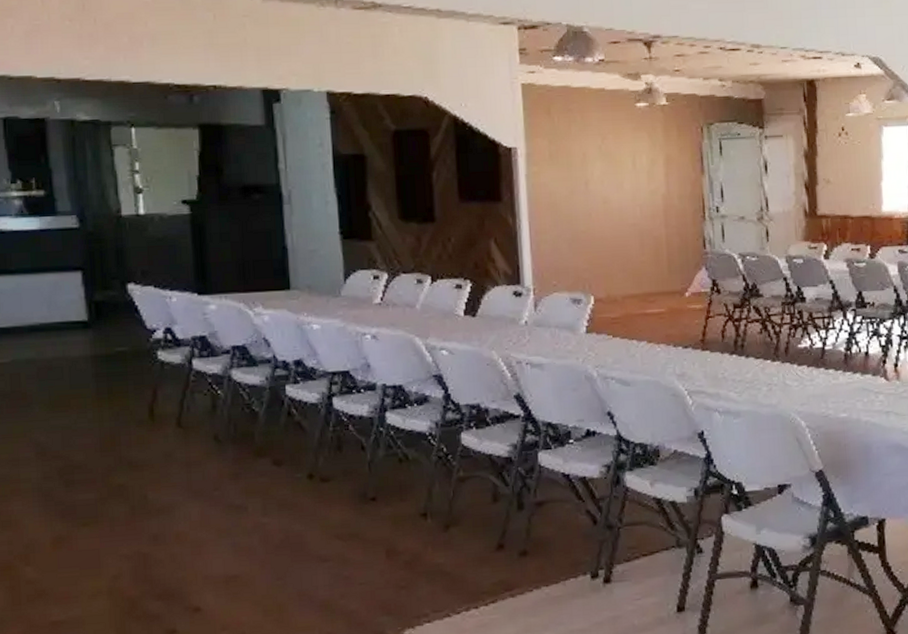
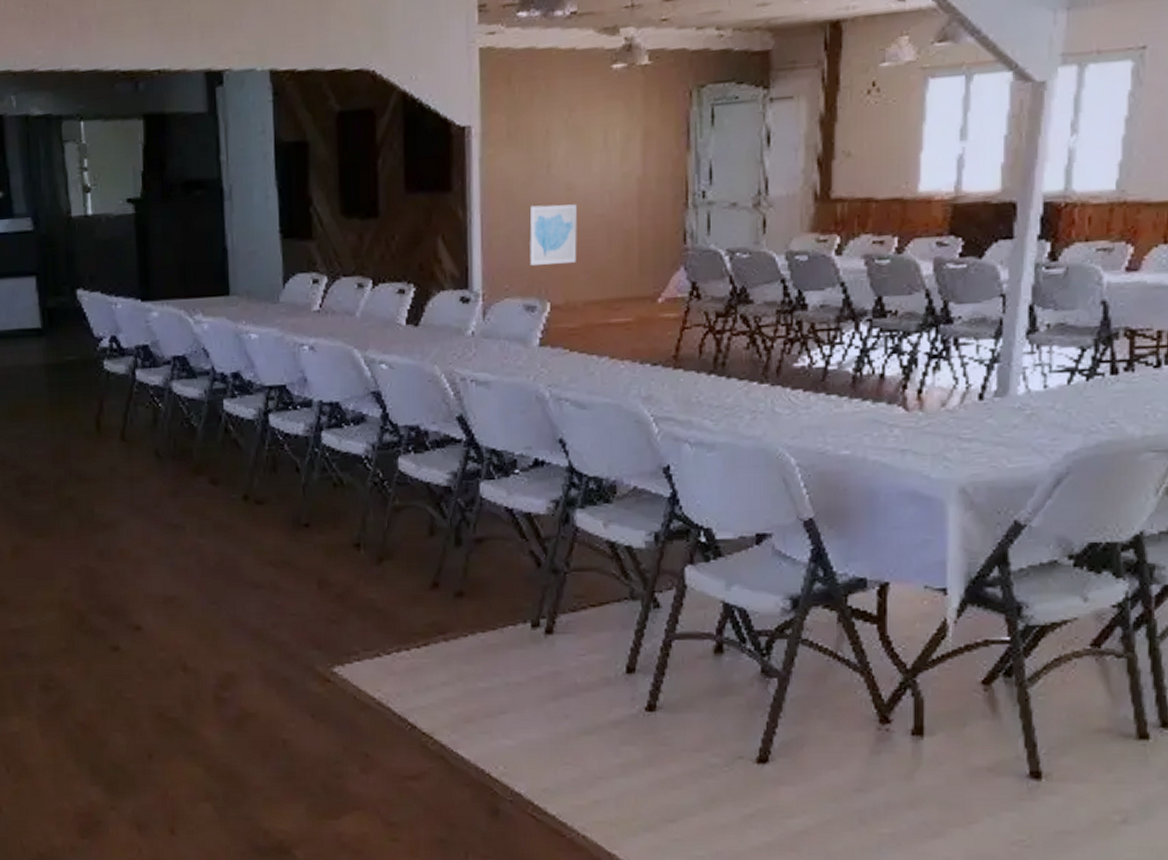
wall art: none [571,214,615,265] -> present [529,204,577,266]

